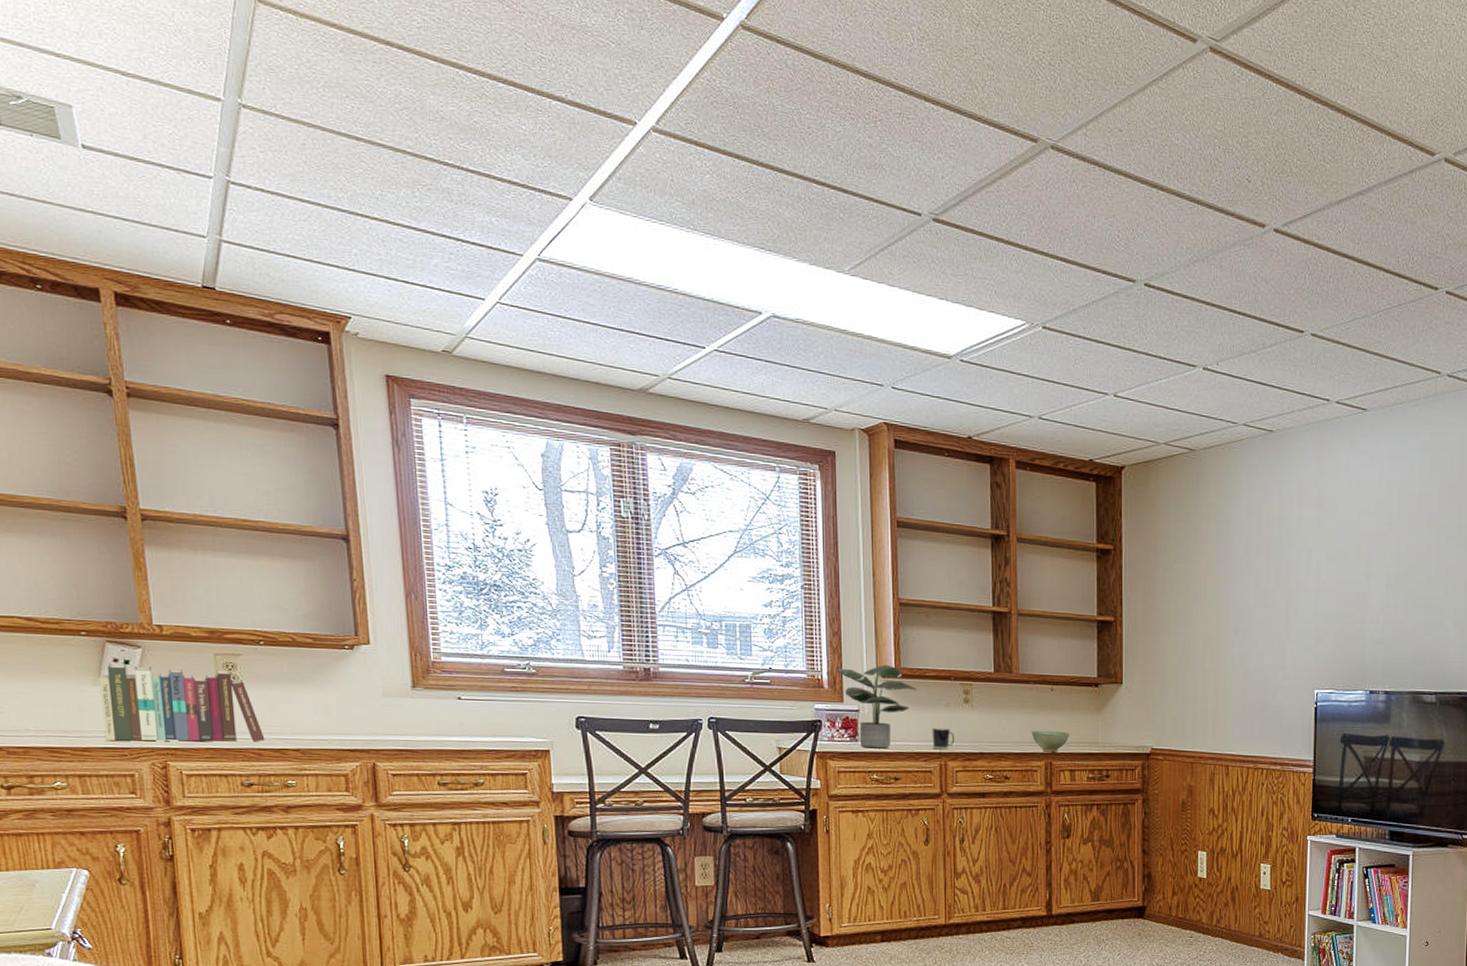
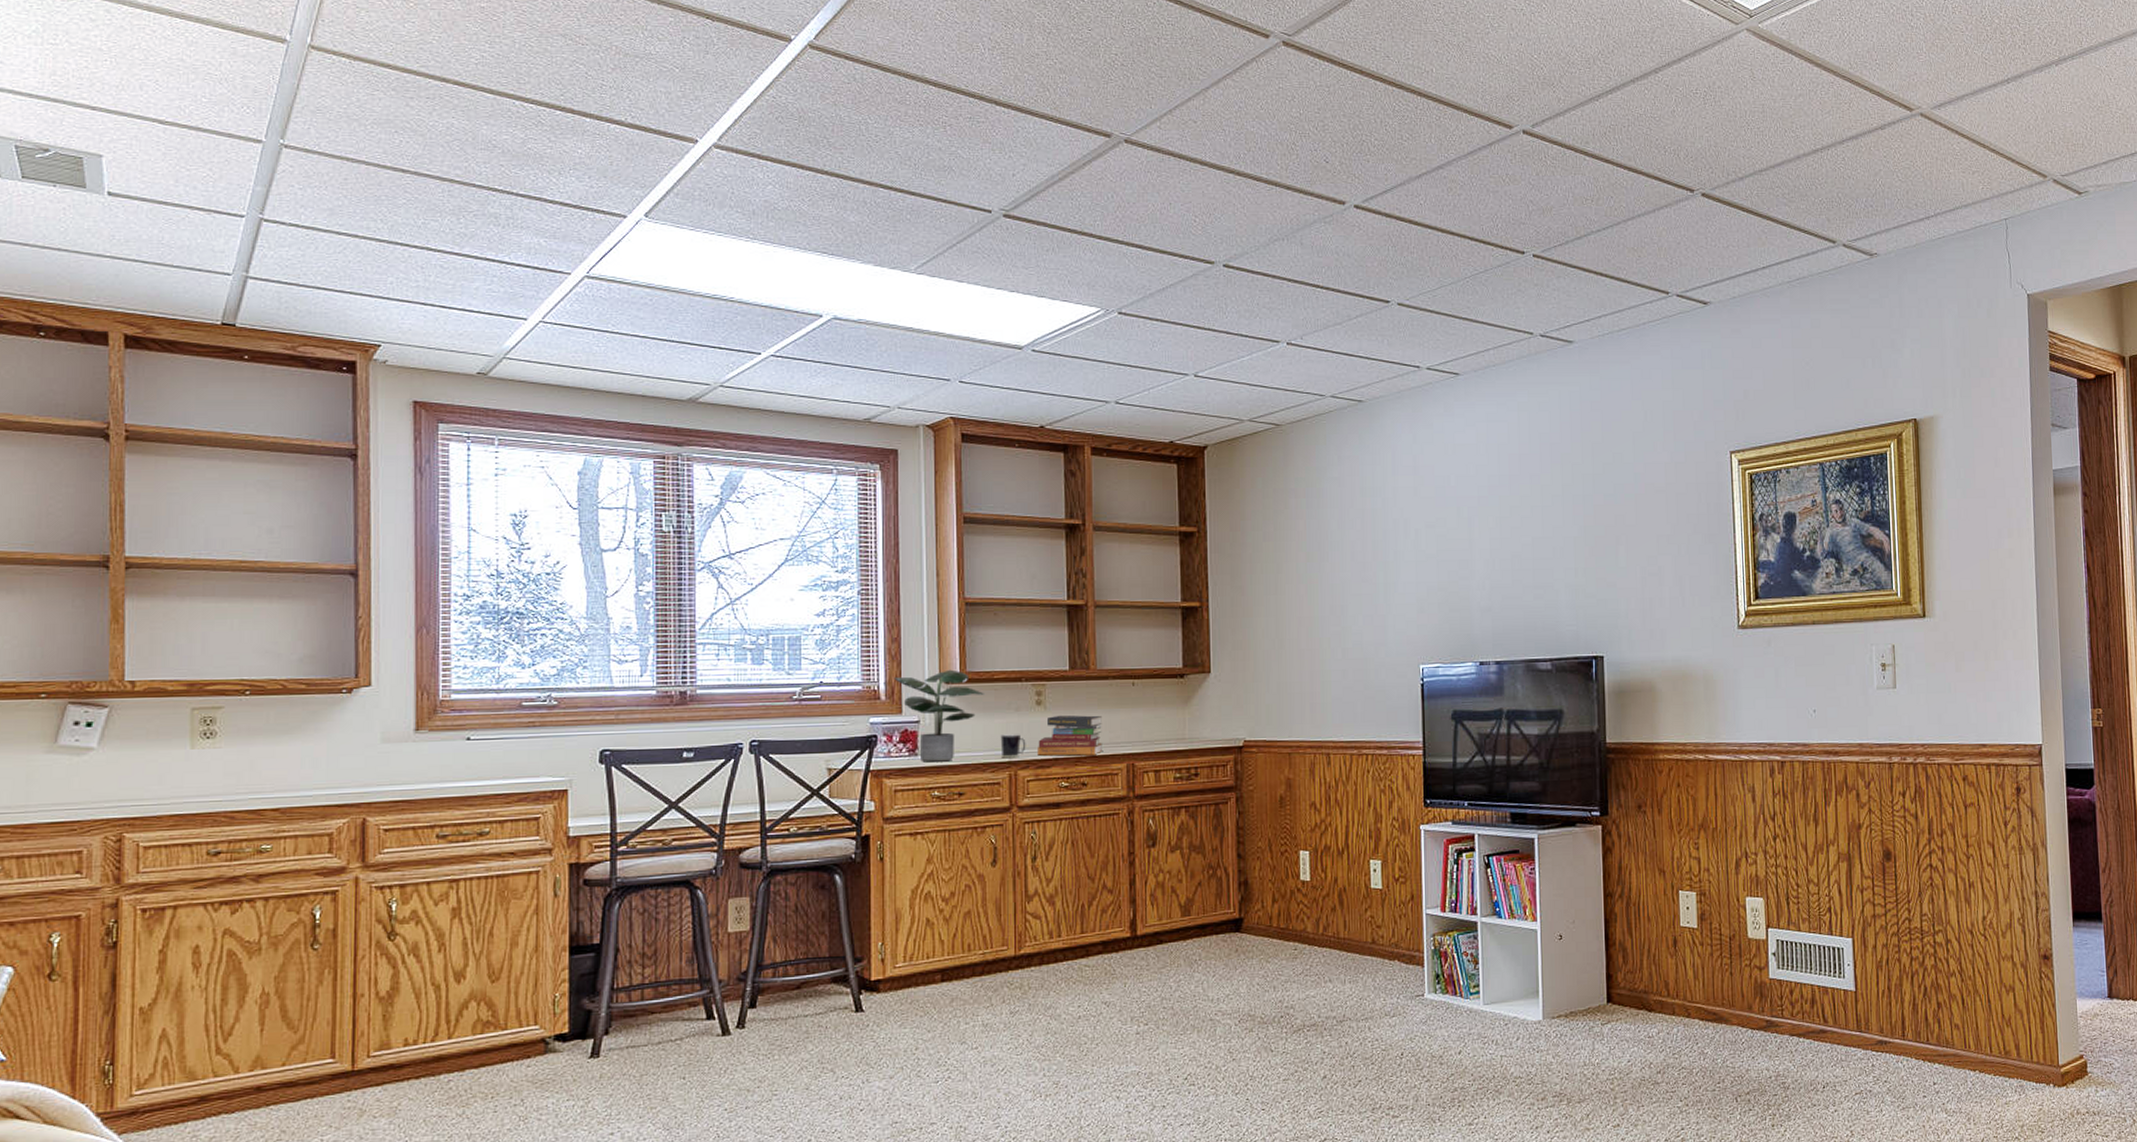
books: present [99,663,265,742] -> none [53,725,240,815]
books: none [965,713,1023,752] -> present [1038,715,1102,756]
bowl: present [1031,730,1070,752] -> none [1110,728,1154,753]

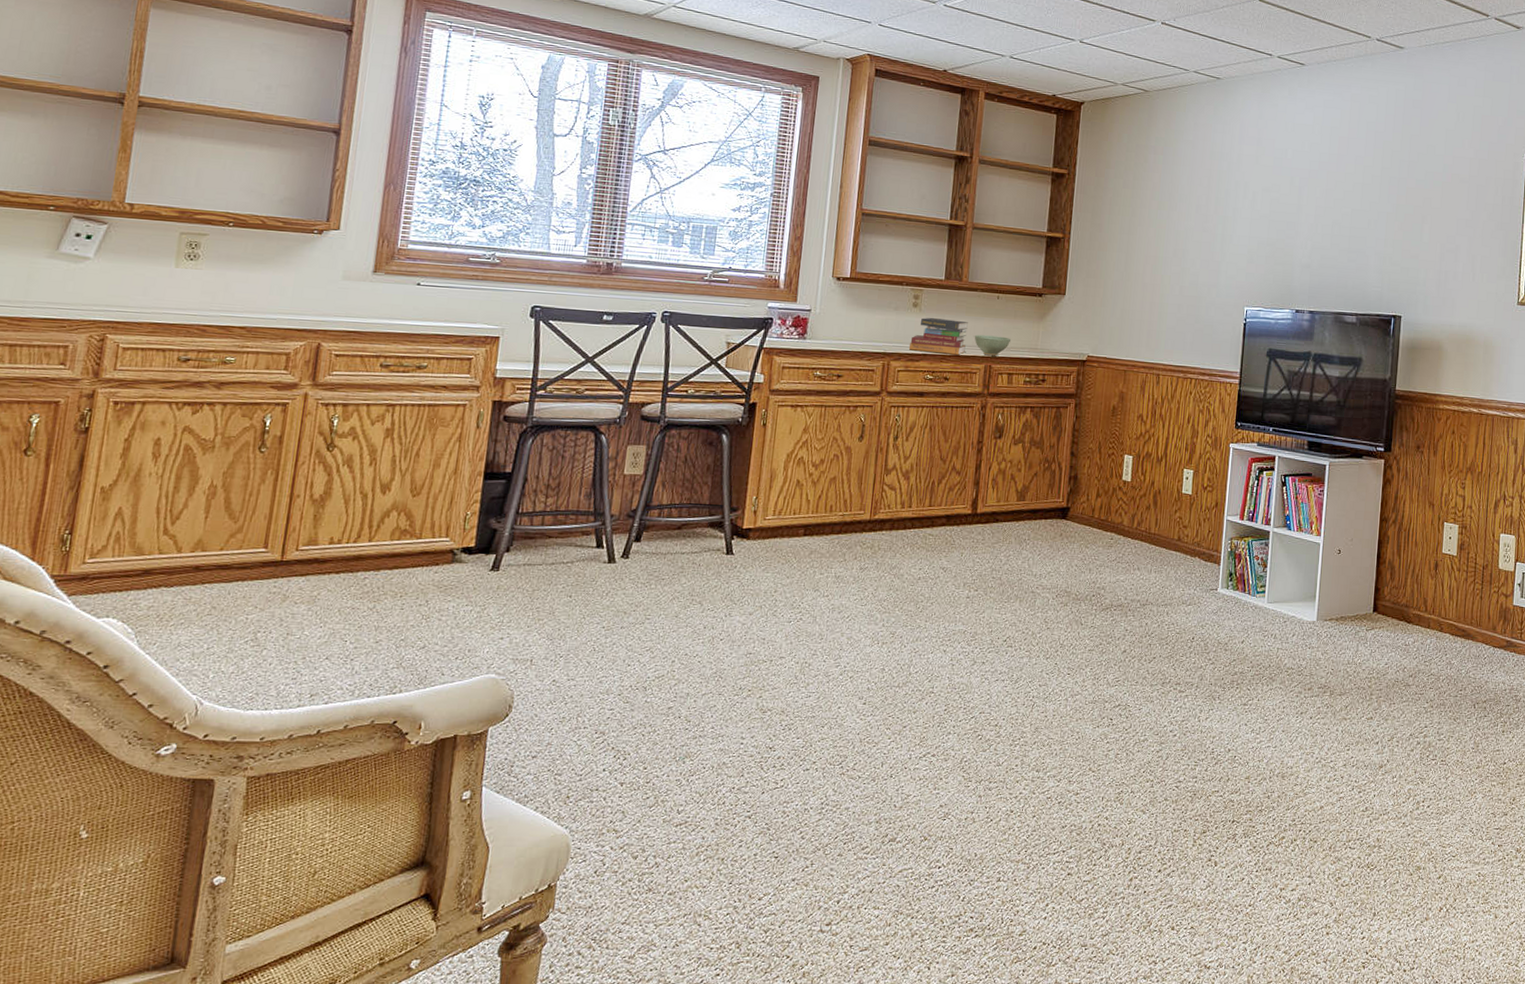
potted plant: present [894,669,986,762] -> none [793,268,871,347]
mug: present [1000,734,1026,758] -> none [878,329,901,350]
bowl: none [1110,728,1154,753] -> present [974,334,1012,356]

